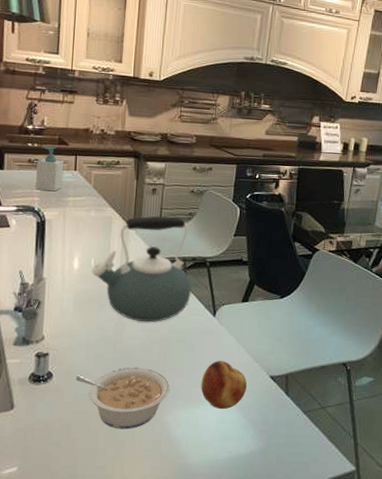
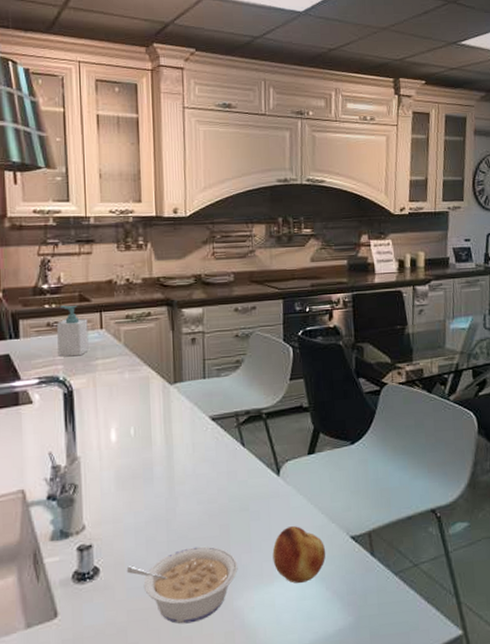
kettle: present [91,216,192,323] -> none [132,366,250,493]

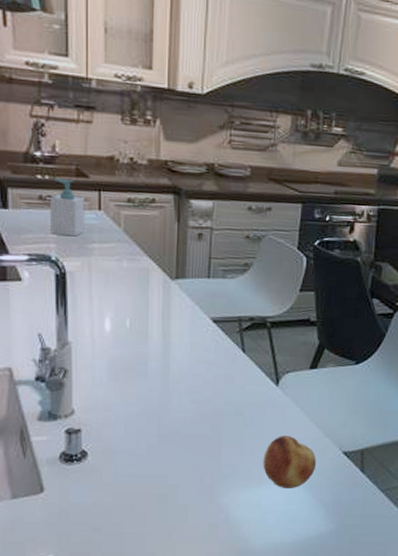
legume: present [126,546,238,624] -> none [115,443,228,512]

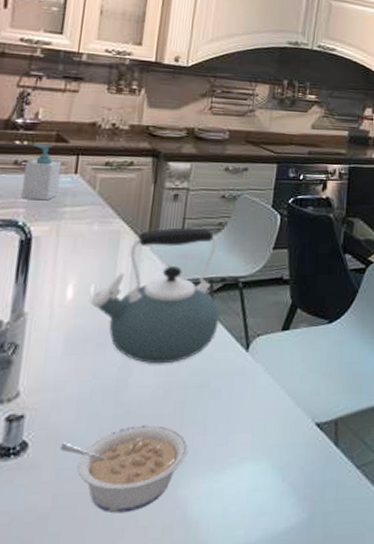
legume: none [115,443,228,512] -> present [59,424,189,514]
kettle: none [127,267,251,393] -> present [90,227,221,364]
fruit: present [263,436,317,488] -> none [228,408,288,472]

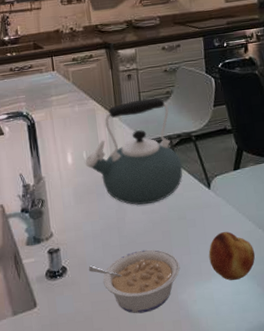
soap bottle: present [21,143,62,201] -> none [18,53,45,95]
fruit: none [228,408,288,472] -> present [208,232,256,281]

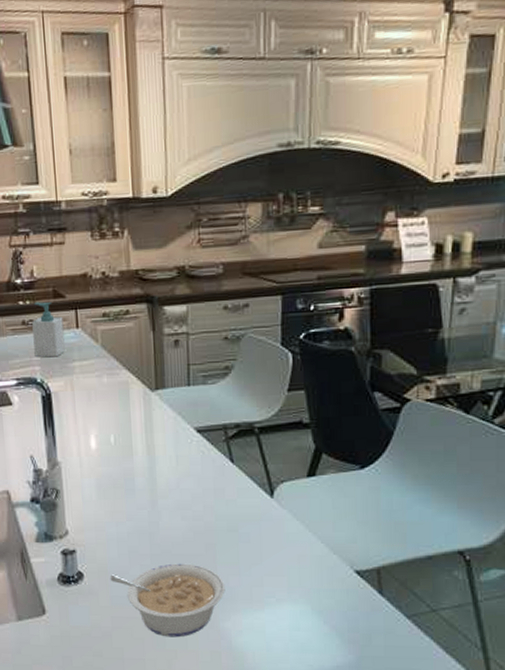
soap bottle: none [18,53,45,95] -> present [32,302,65,358]
kettle: present [85,97,183,205] -> none [112,373,240,509]
fruit: present [208,232,256,281] -> none [263,553,325,613]

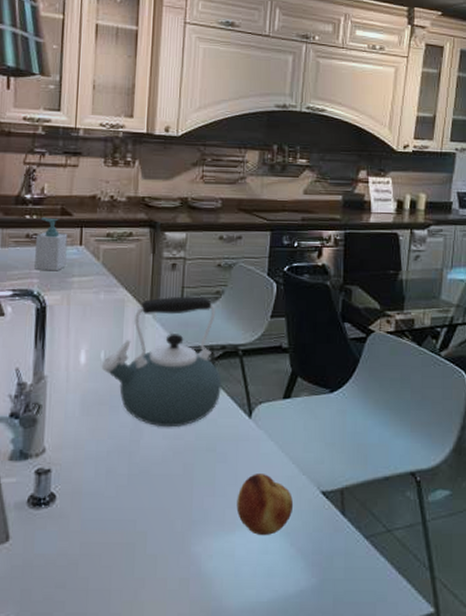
legume: present [110,563,225,638] -> none [83,484,199,564]
kettle: none [112,373,240,509] -> present [101,296,223,428]
fruit: none [263,553,325,613] -> present [236,474,294,535]

